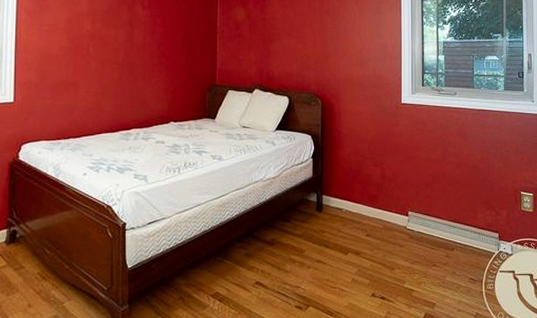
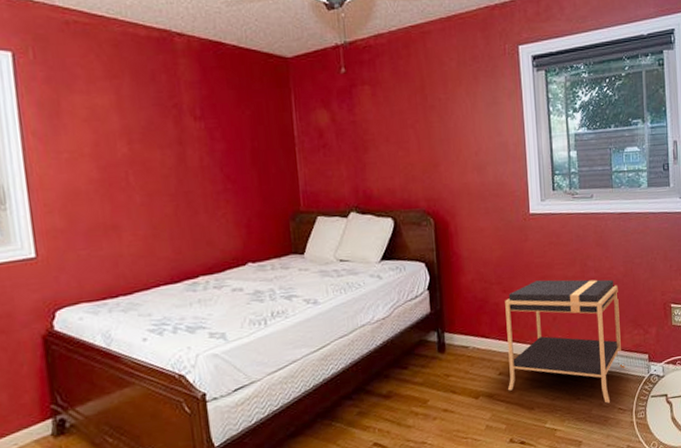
nightstand: none [374,159,478,273] -> present [505,279,626,403]

